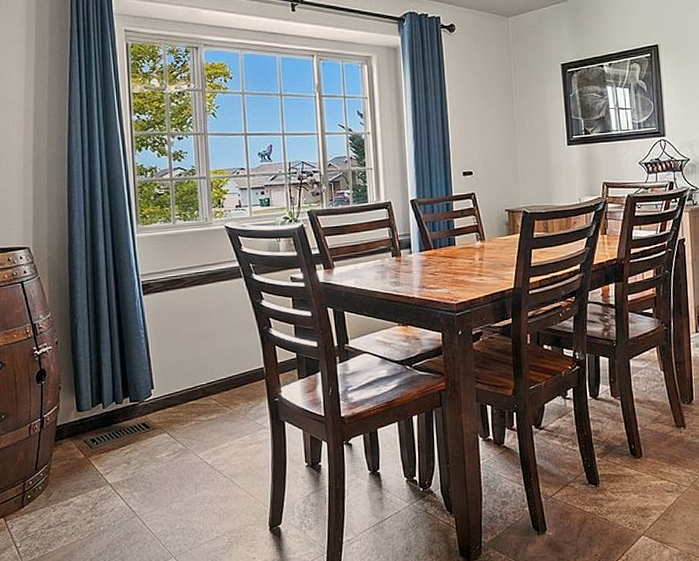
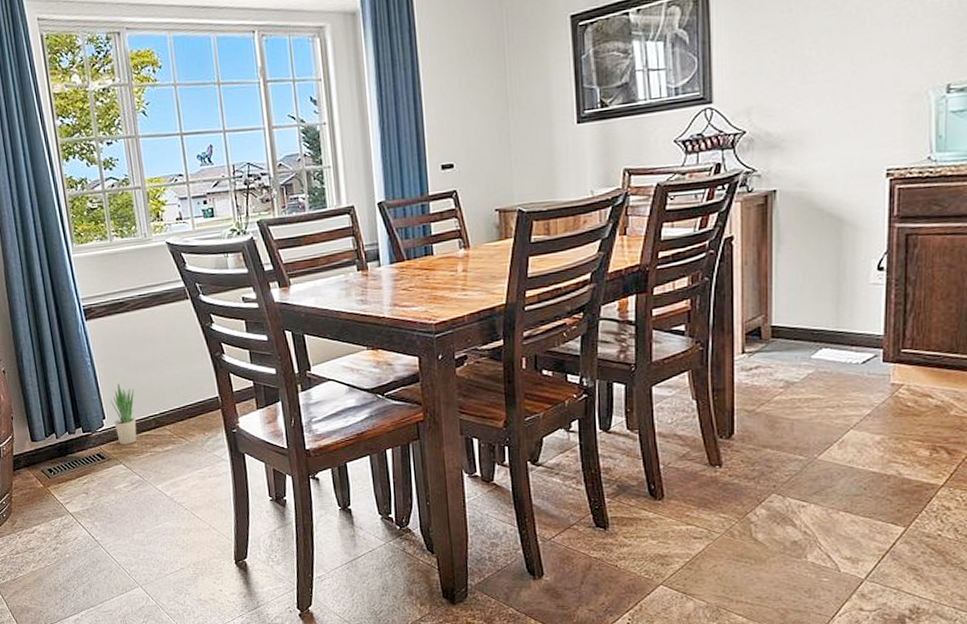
potted plant: none [160,355,184,414] -> present [110,384,137,445]

